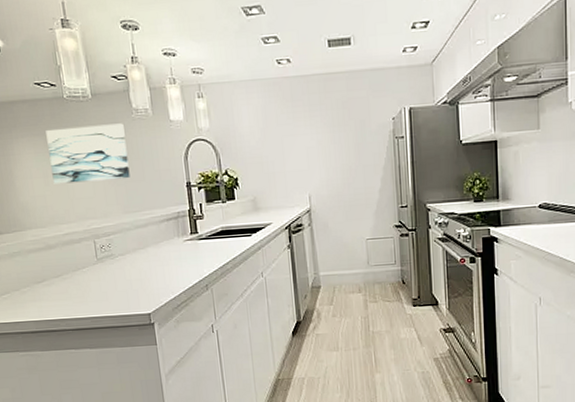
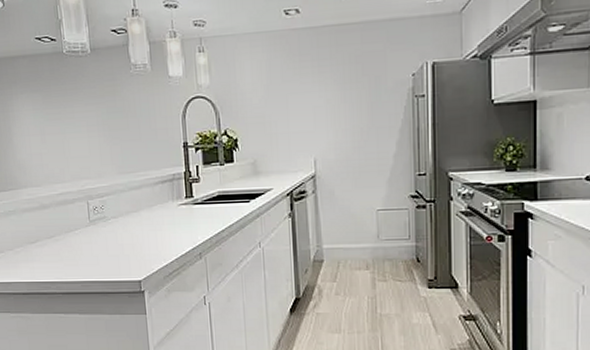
wall art: present [46,123,130,184] -> none [44,79,126,142]

